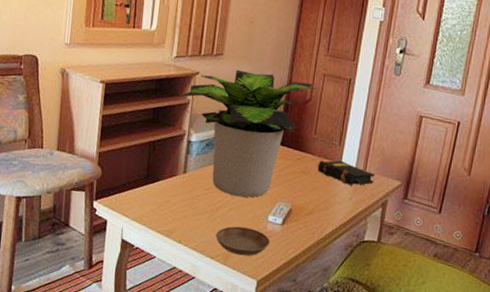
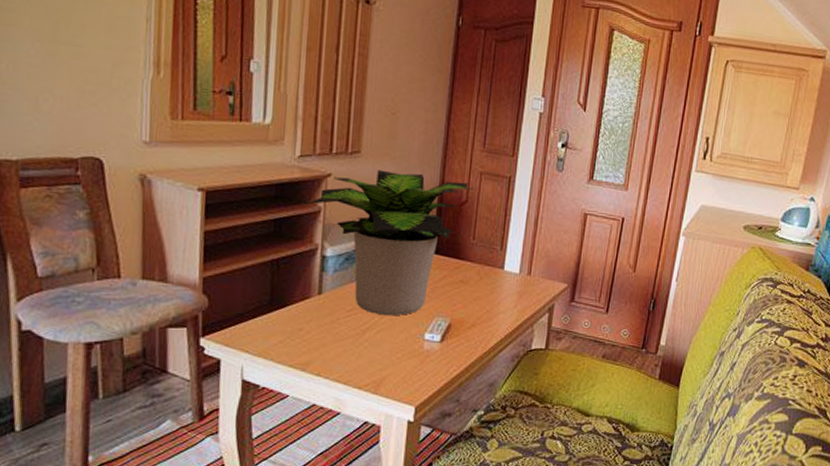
saucer: present [215,226,270,256] -> none [363,349,428,381]
book: present [317,160,375,186] -> none [478,266,540,292]

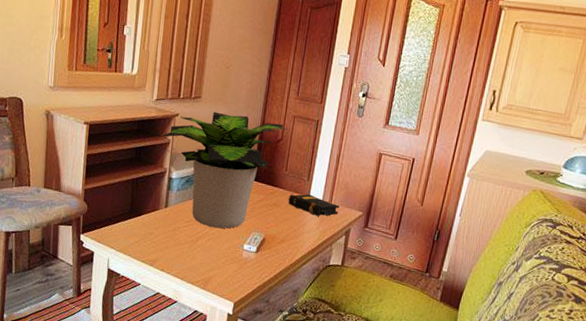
book: none [478,266,540,292] -> present [288,194,340,217]

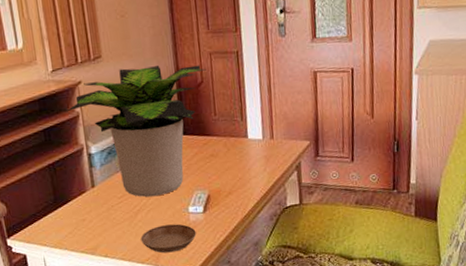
saucer: none [196,254,246,281] -> present [140,224,197,254]
book: present [288,194,340,217] -> none [225,135,284,157]

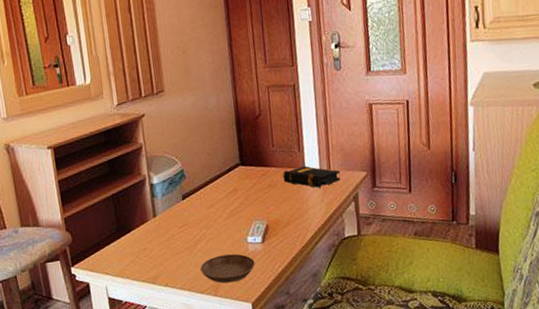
potted plant: present [67,65,206,197] -> none [130,98,264,227]
book: none [225,135,284,157] -> present [283,165,341,188]

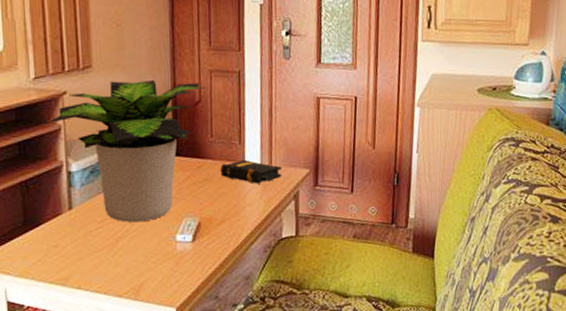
potted plant: none [130,98,264,227] -> present [47,80,205,223]
saucer: present [200,254,255,284] -> none [120,253,183,286]

